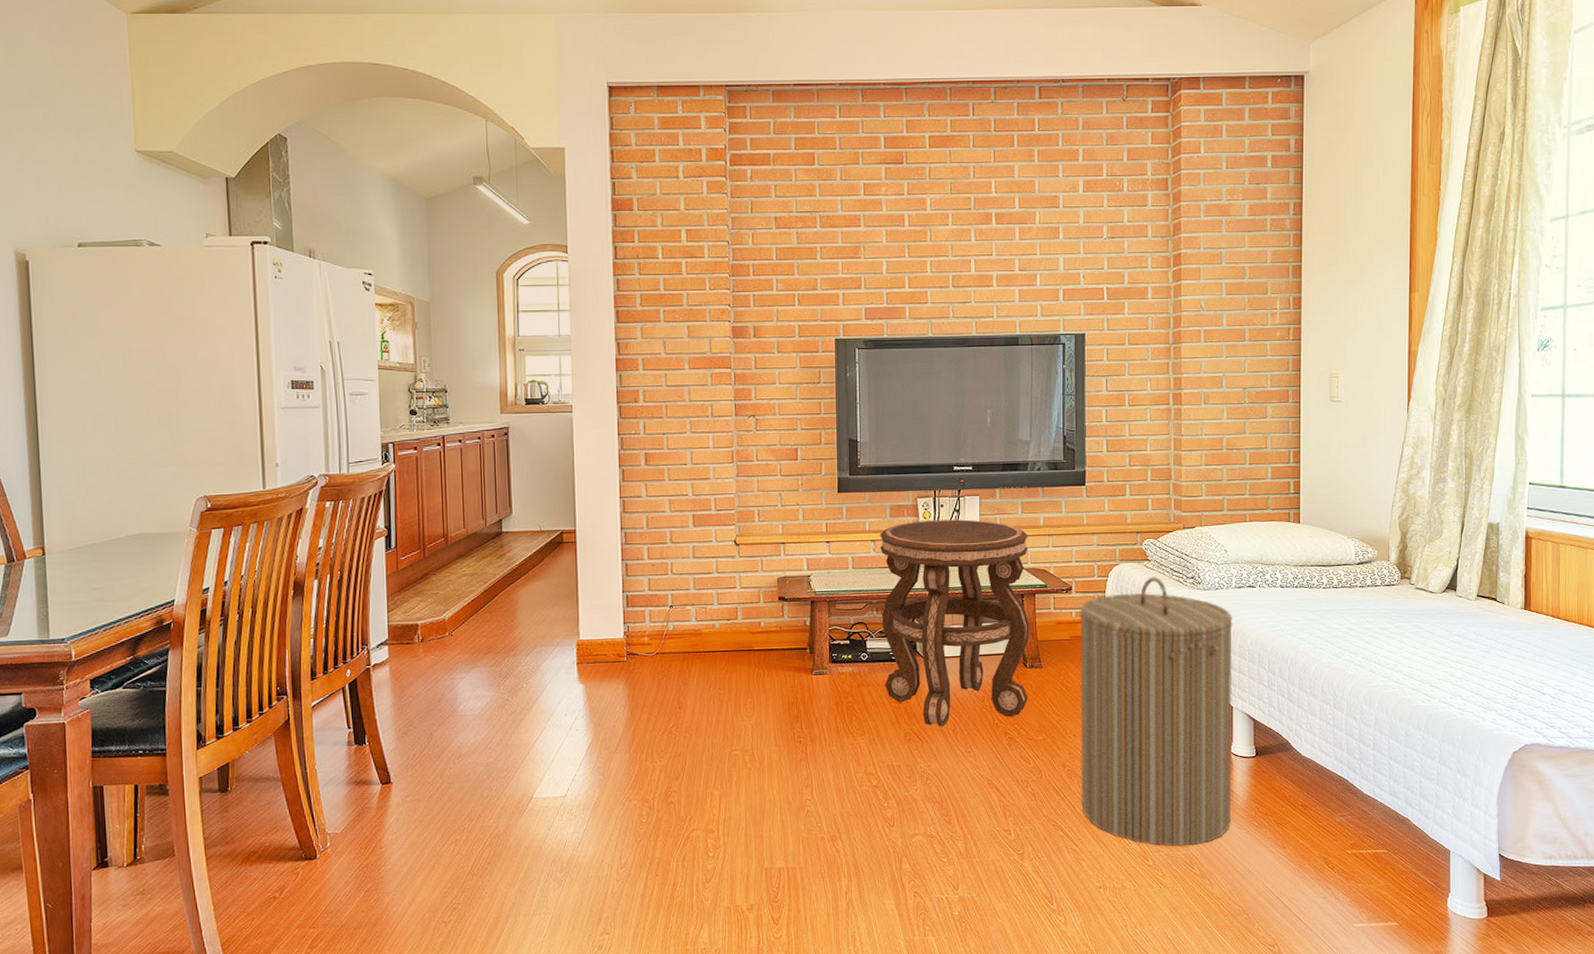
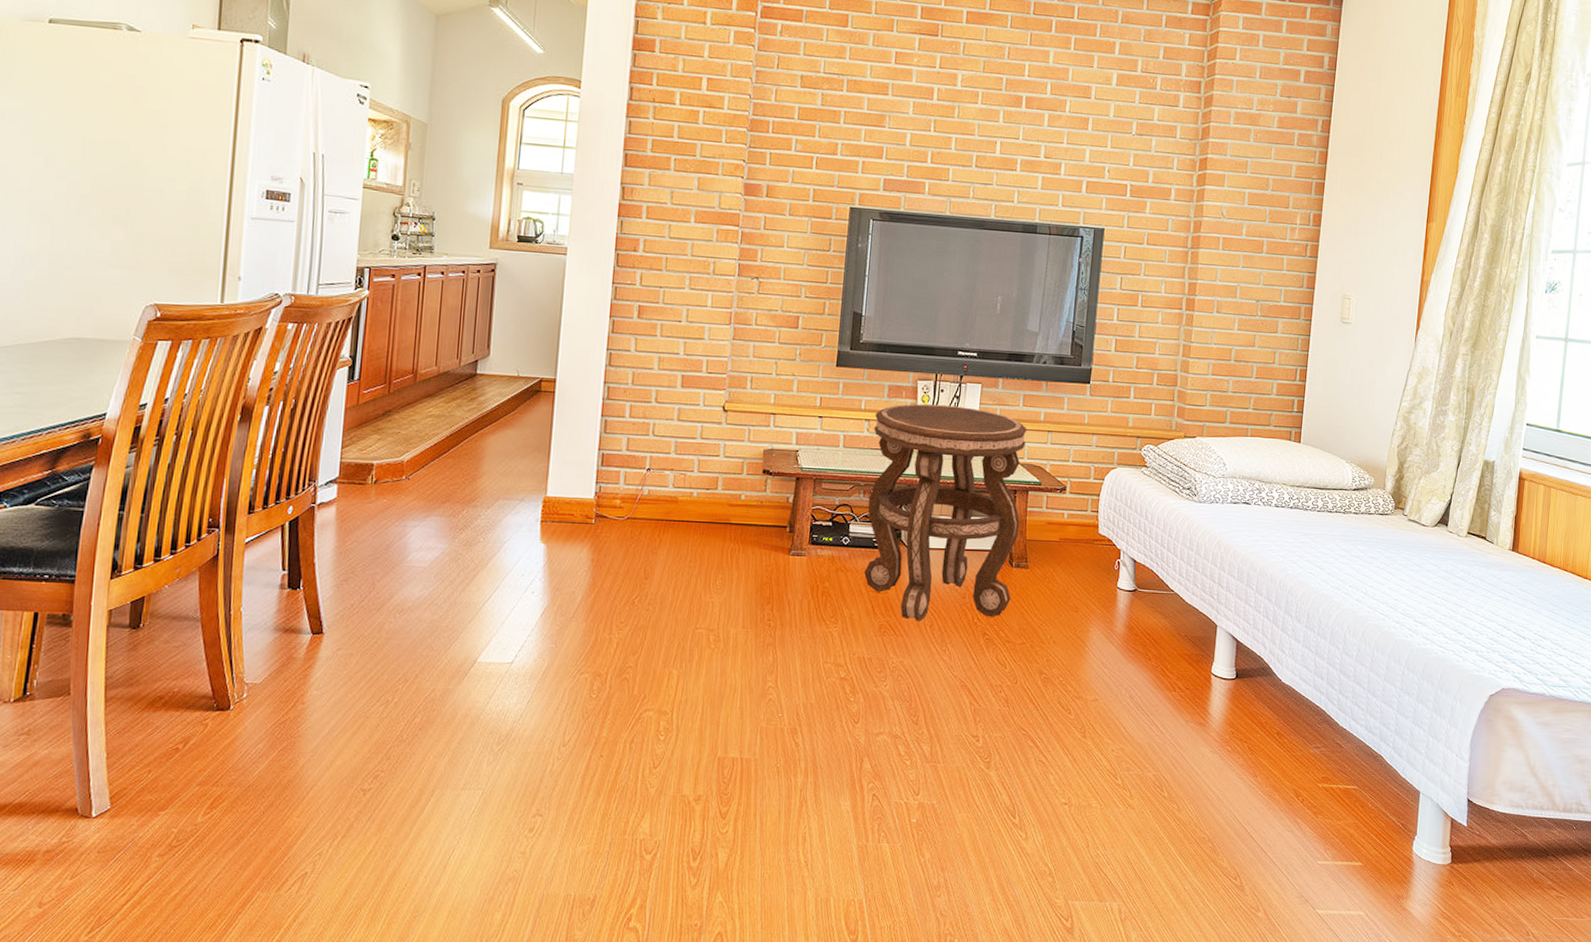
laundry hamper: present [1080,577,1233,847] -> none [1054,484,1225,767]

